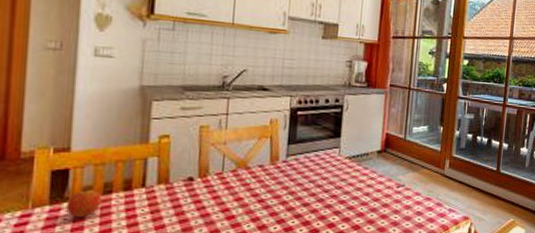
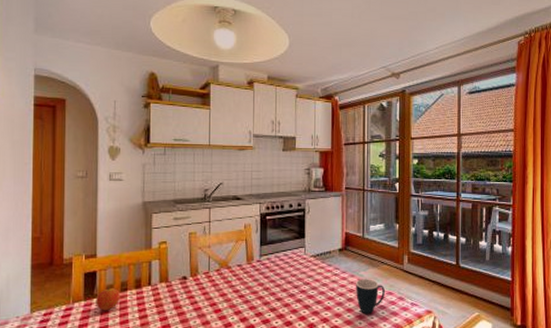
mug: none [392,184,423,221] -> present [356,279,385,314]

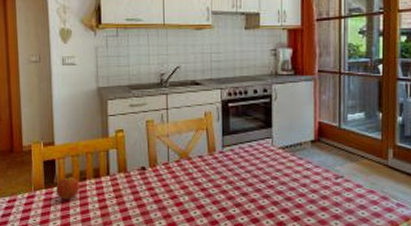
mug: present [356,279,385,314] -> none [331,175,365,214]

